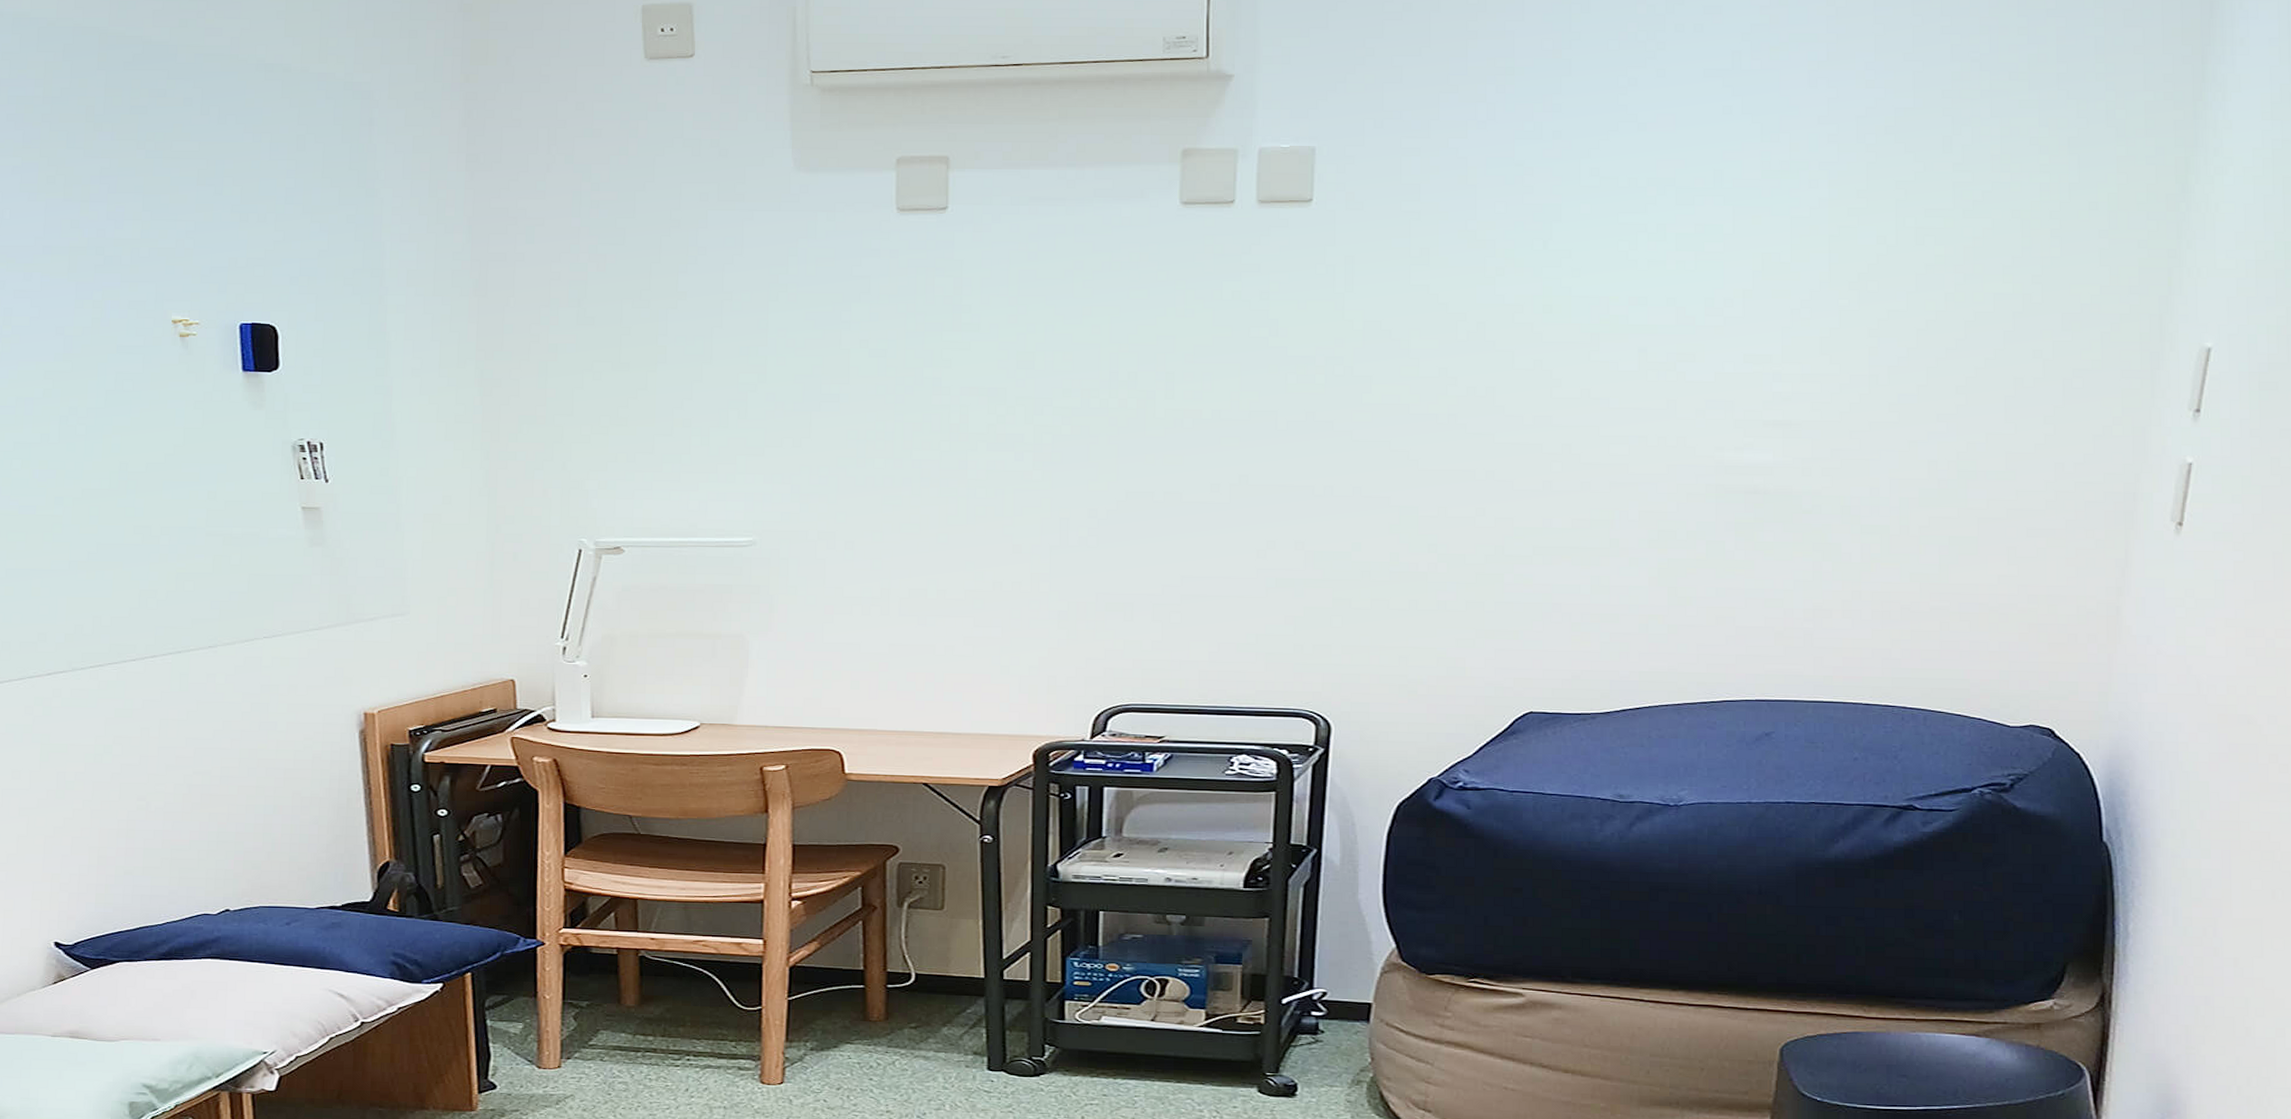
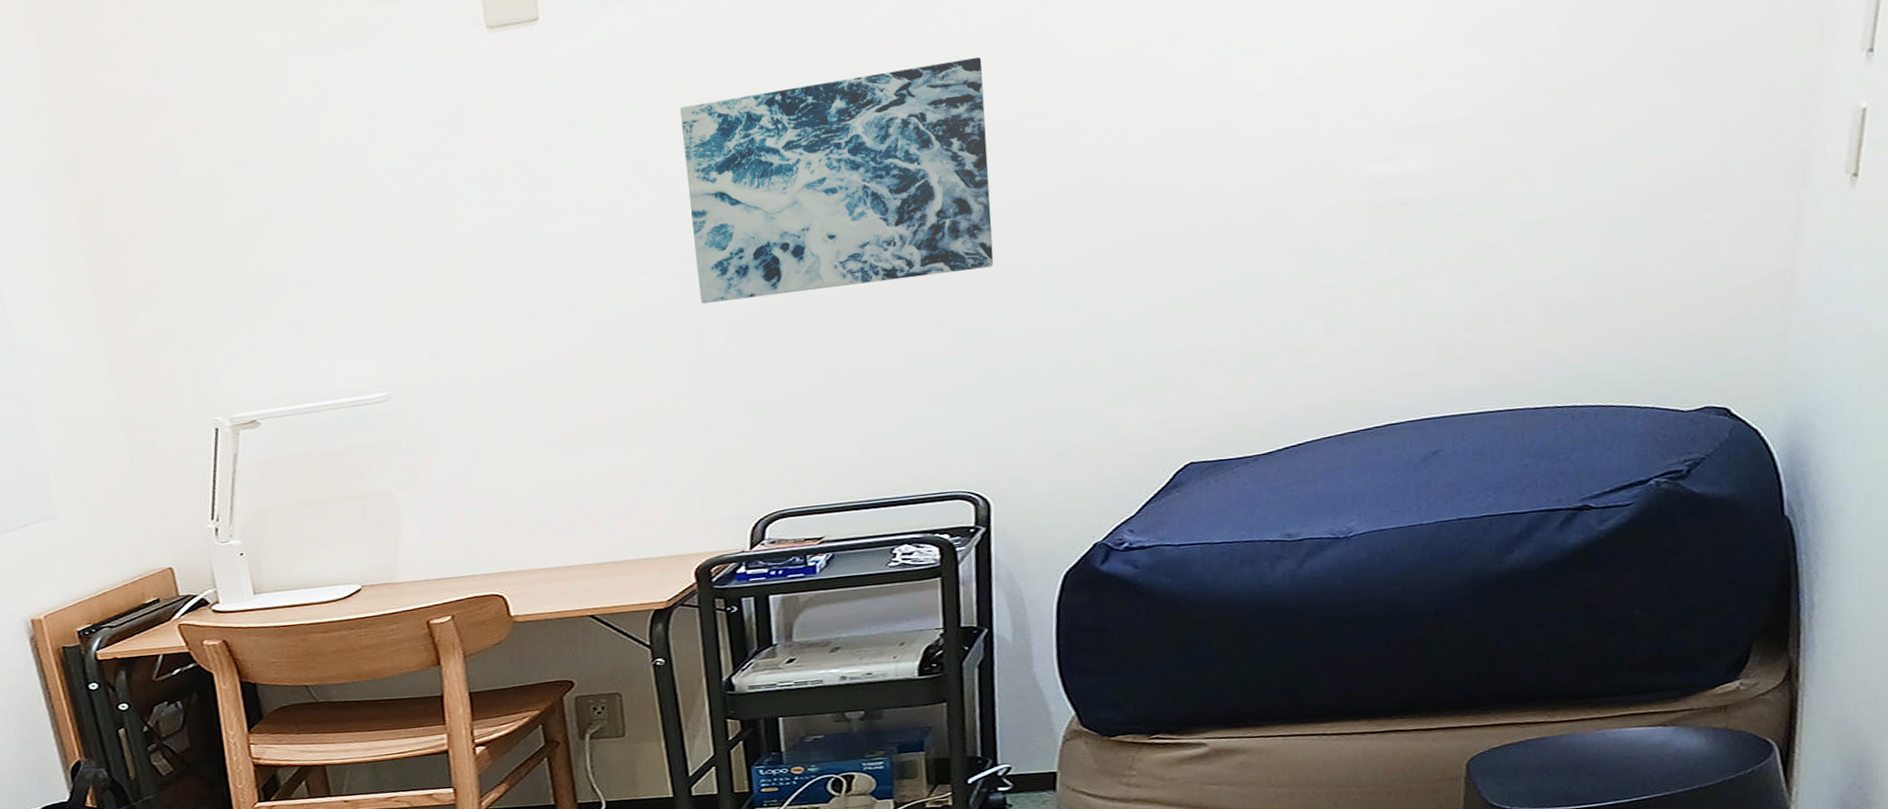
wall art: none [1070,300,1363,498] -> present [680,56,994,304]

